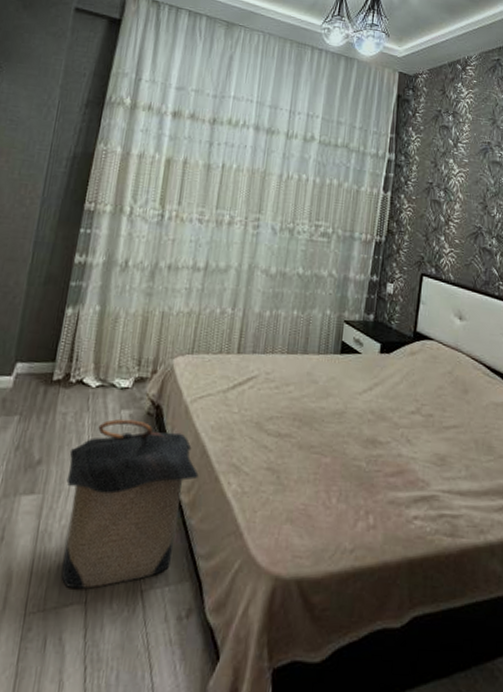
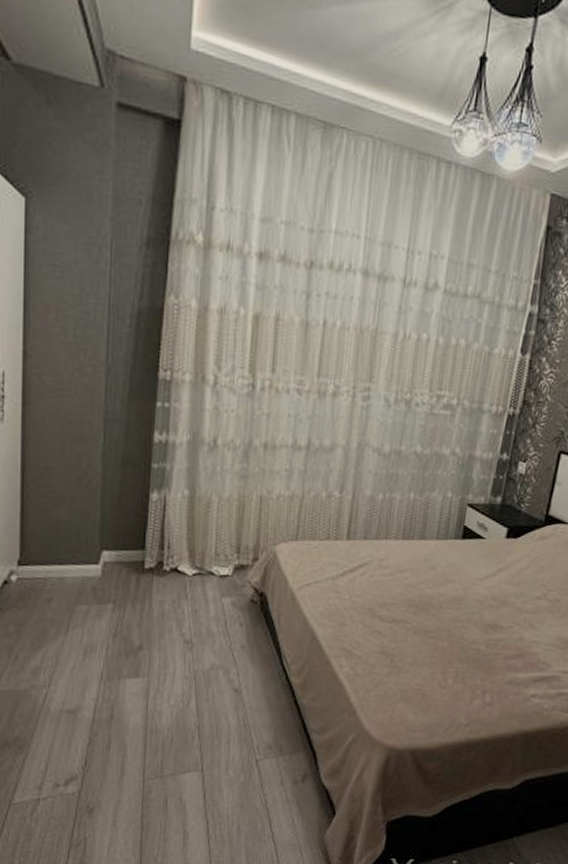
laundry hamper: present [61,418,199,590] -> none [171,606,309,760]

